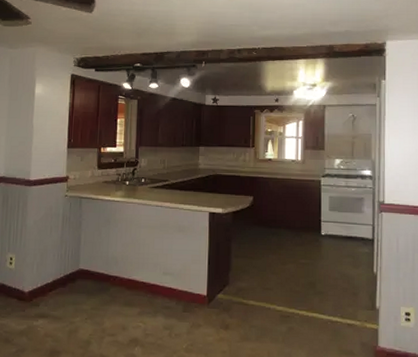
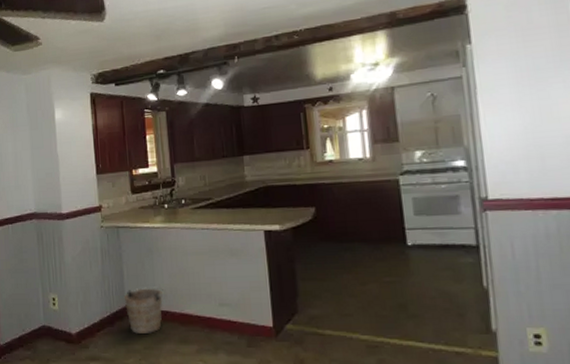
bucket: none [78,253,117,296] -> present [123,286,165,334]

